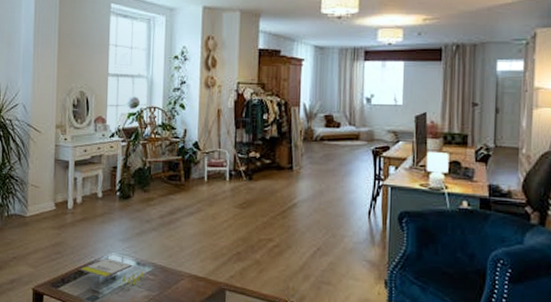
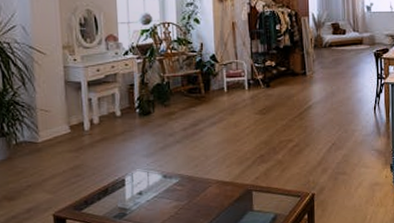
board game: present [79,258,144,286] -> none [102,175,171,198]

